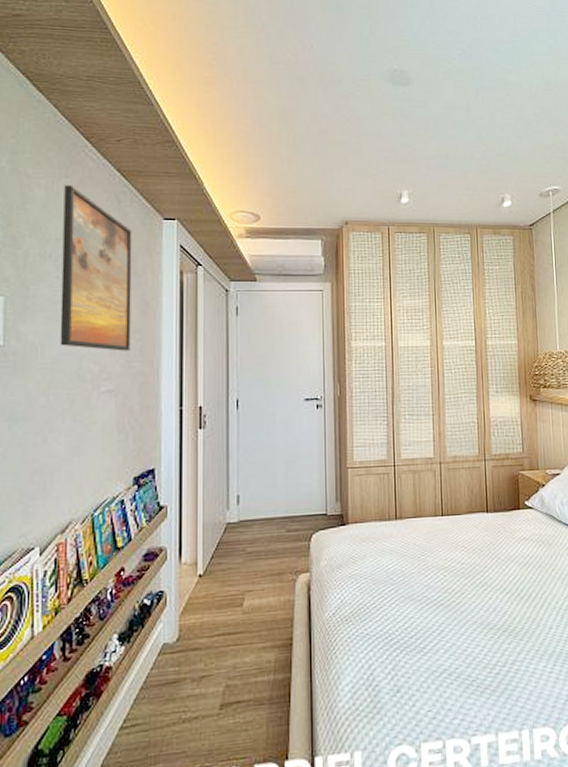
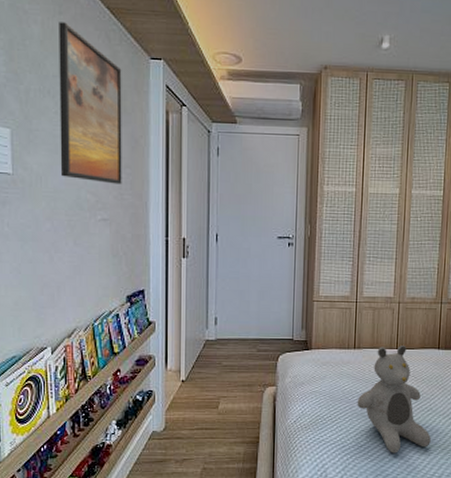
teddy bear: none [403,510,489,643] -> present [357,344,431,453]

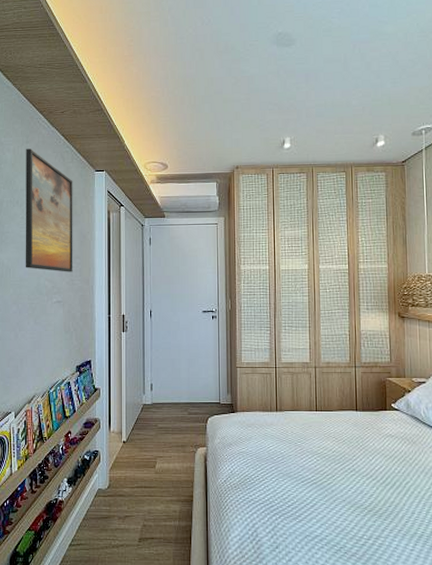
teddy bear: present [357,344,431,453] -> none [282,407,356,514]

